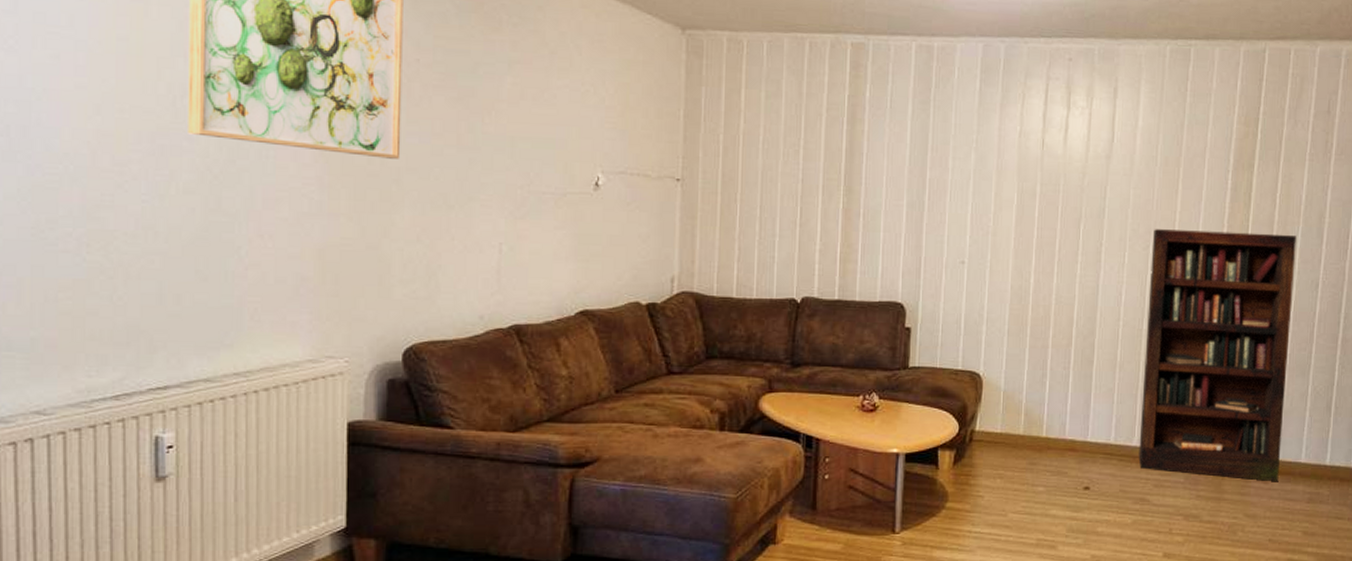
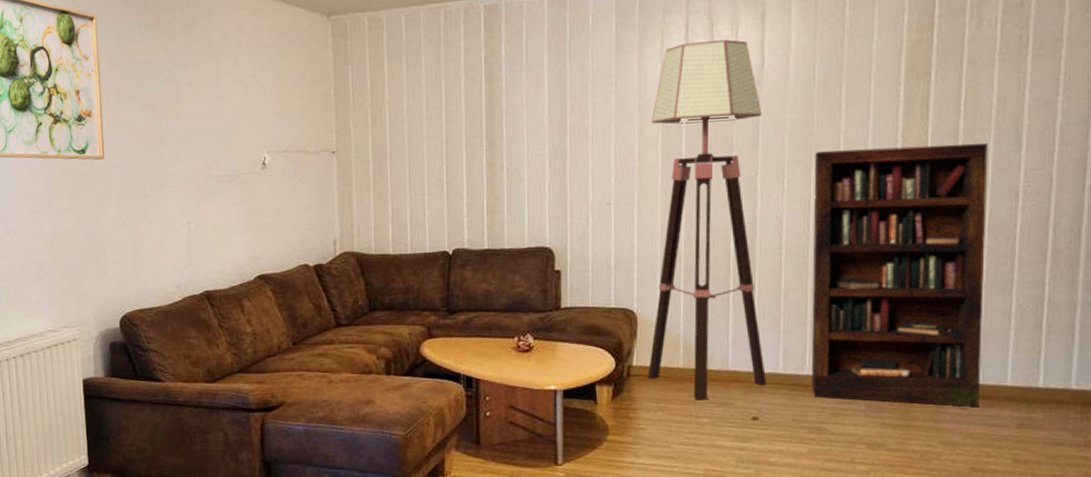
floor lamp: none [989,108,1110,468] -> present [647,39,766,400]

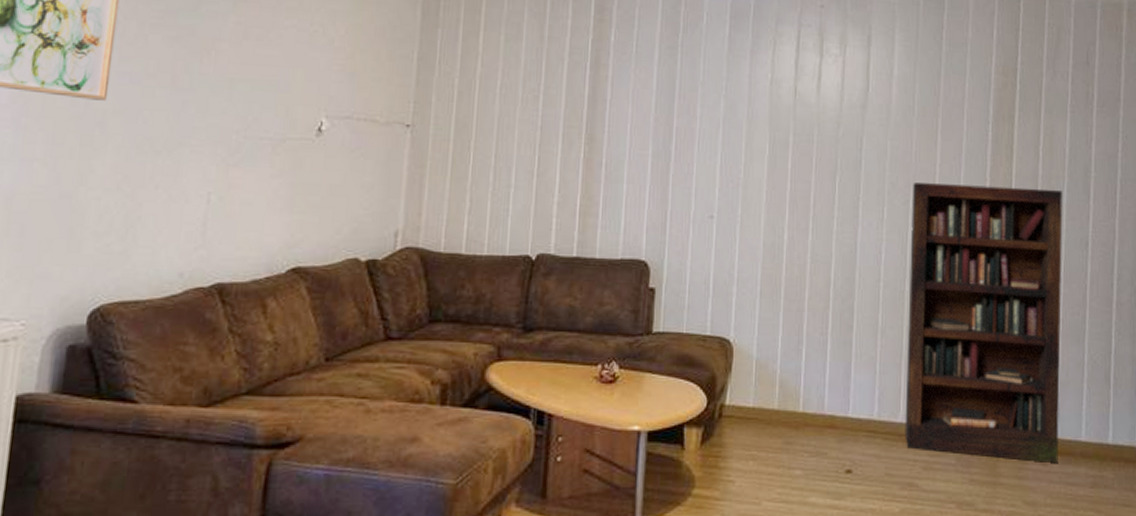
floor lamp: present [647,39,766,400] -> none [740,55,866,448]

